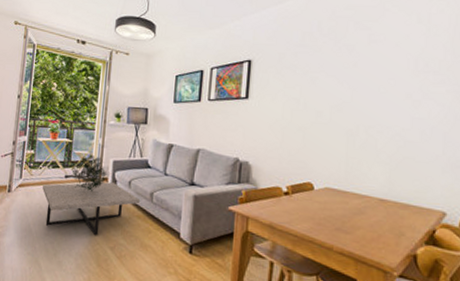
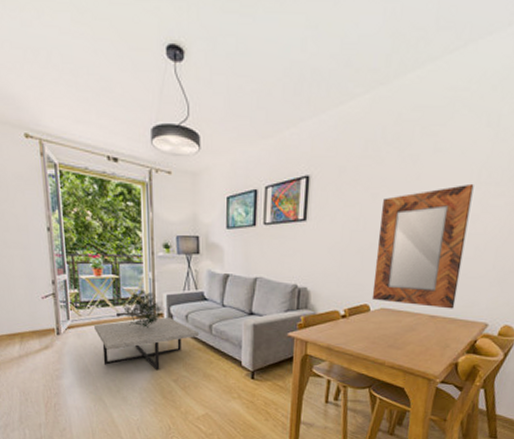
home mirror: none [315,71,412,194] -> present [371,183,474,309]

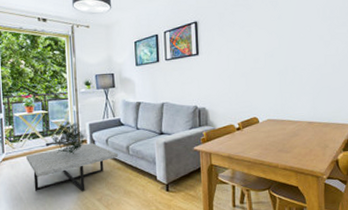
home mirror: present [371,183,474,309] -> none [256,18,326,116]

